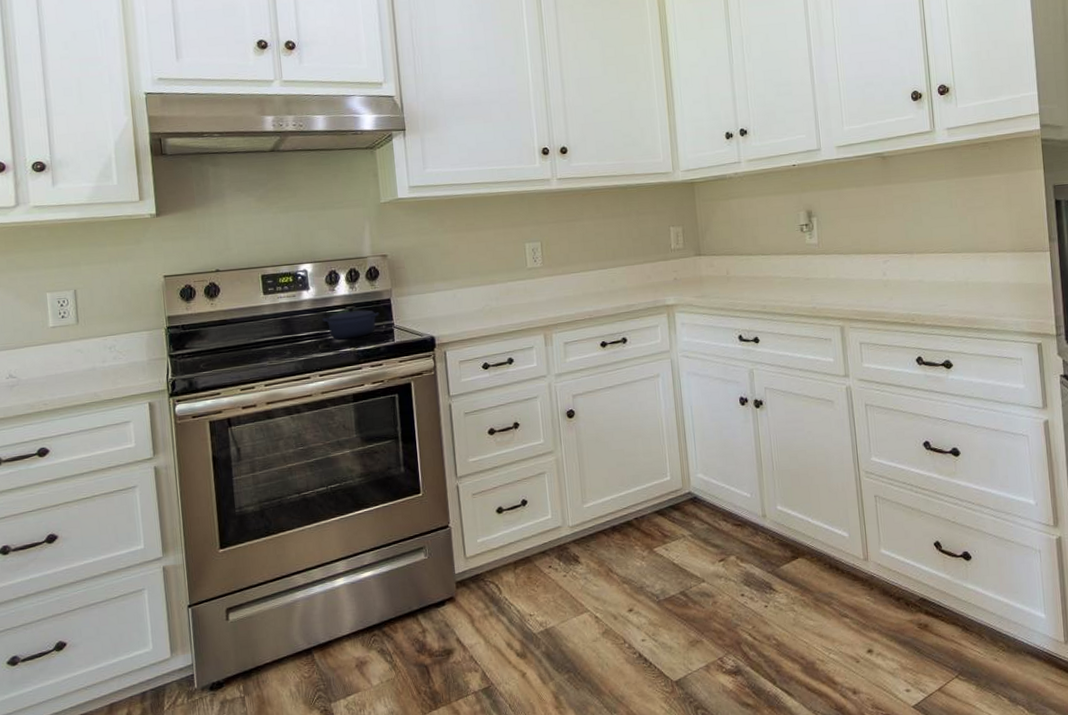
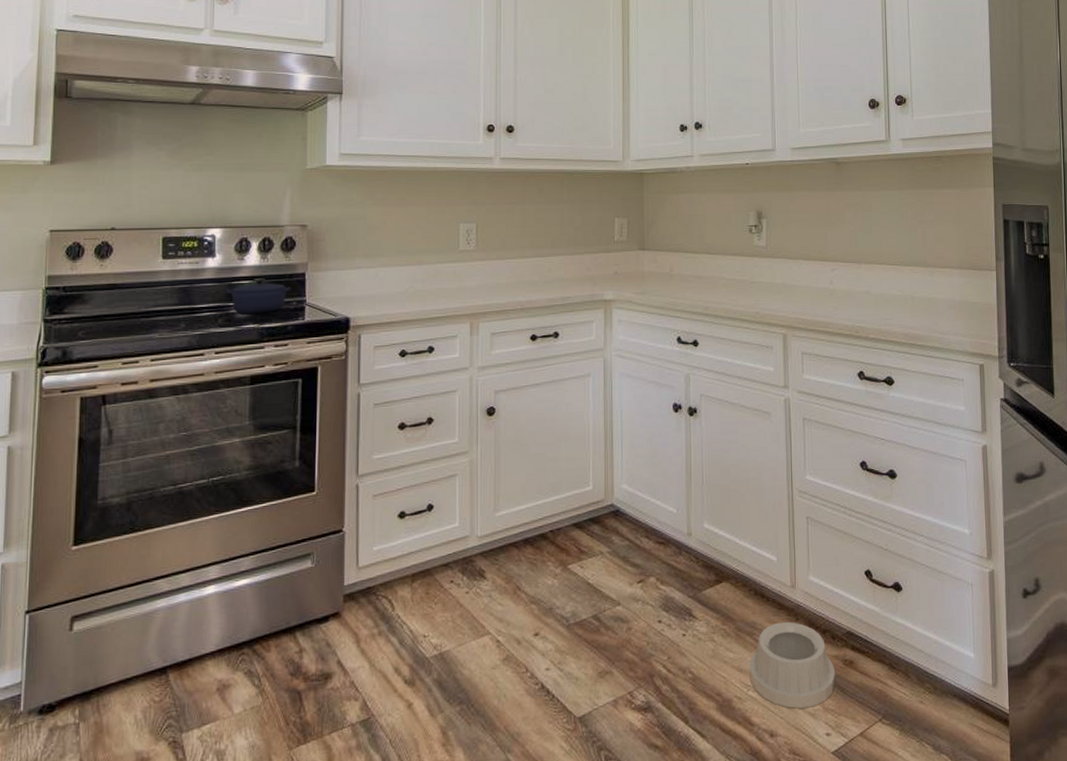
pet bowl: none [829,591,912,669] -> present [750,621,836,709]

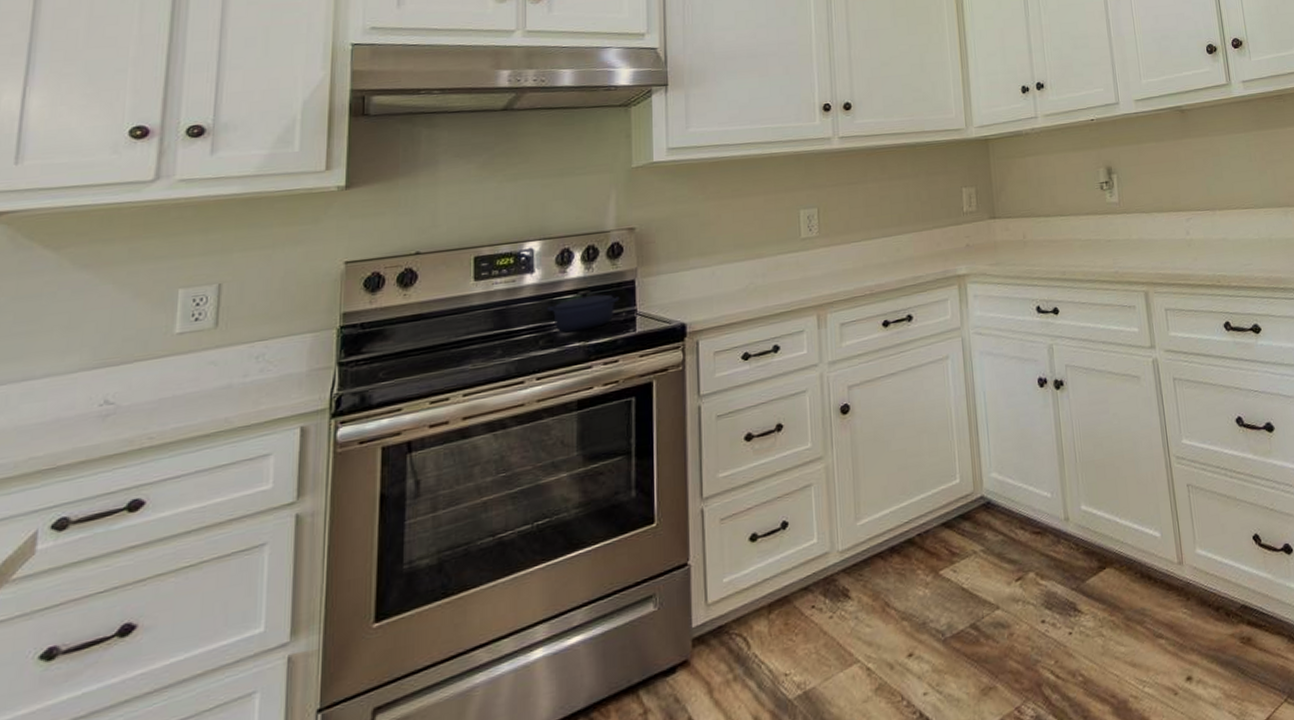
pet bowl: present [750,621,836,709] -> none [1143,602,1235,701]

